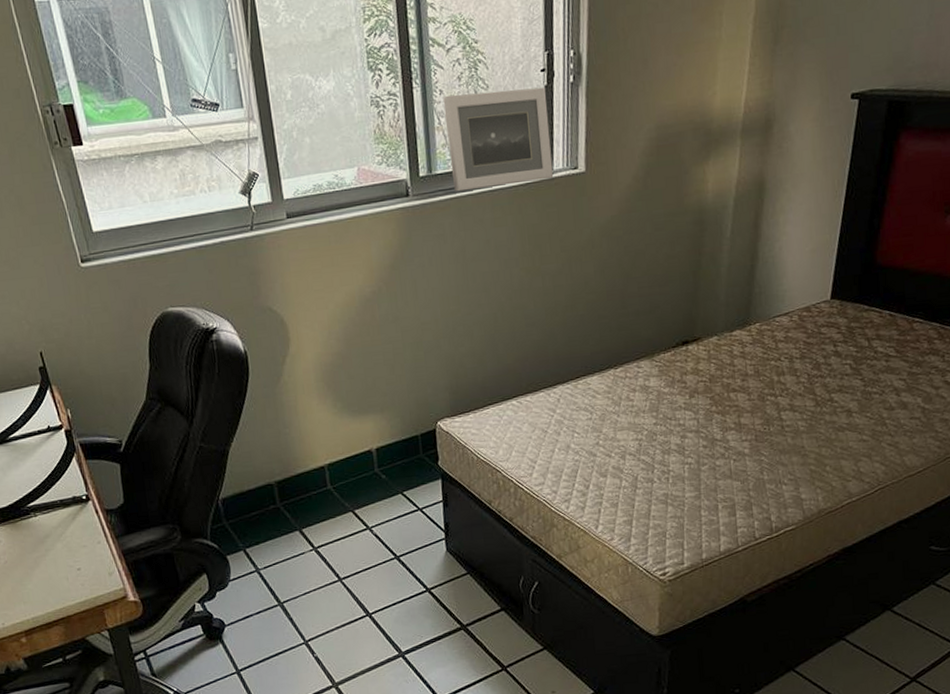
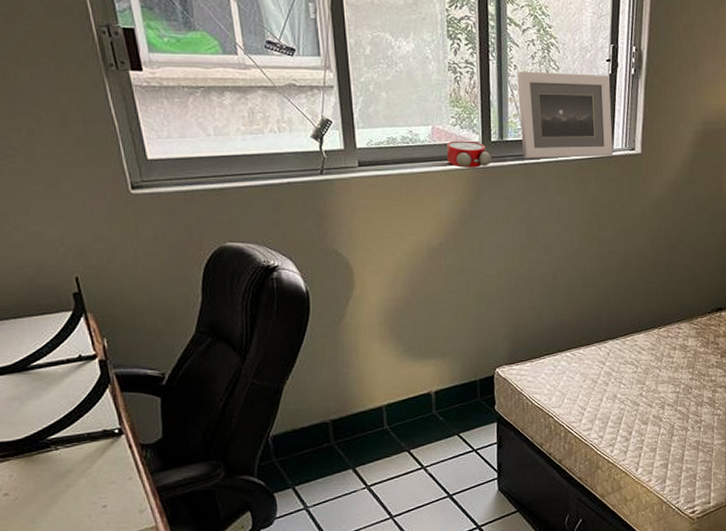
alarm clock: none [371,178,421,209] -> present [444,140,492,169]

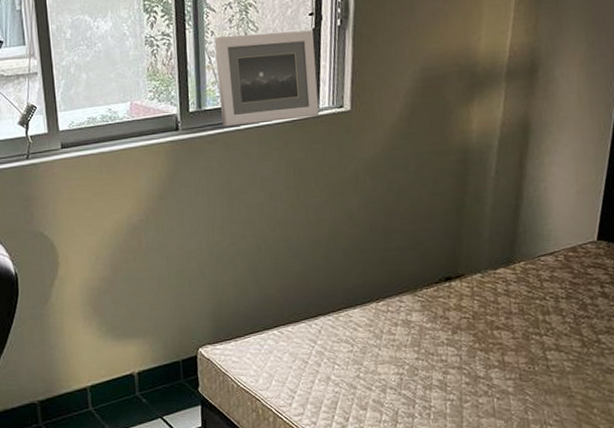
alarm clock: present [444,140,492,169] -> none [143,113,190,142]

